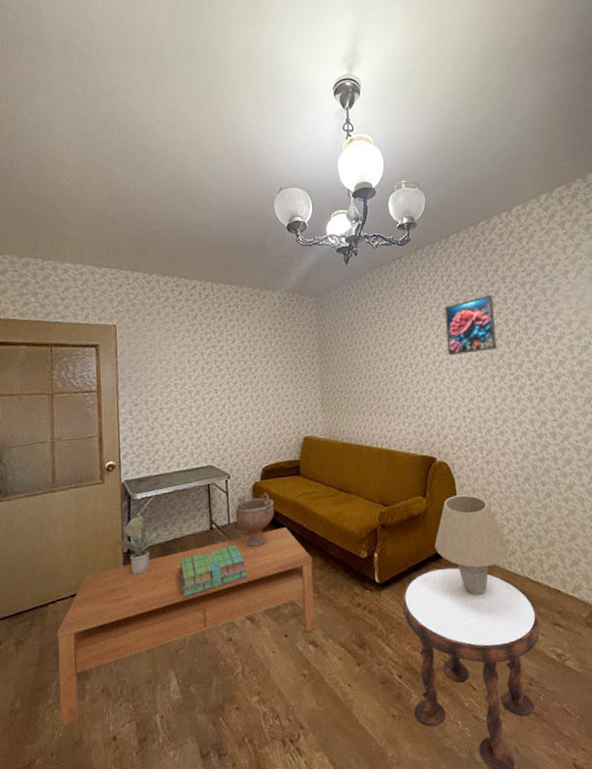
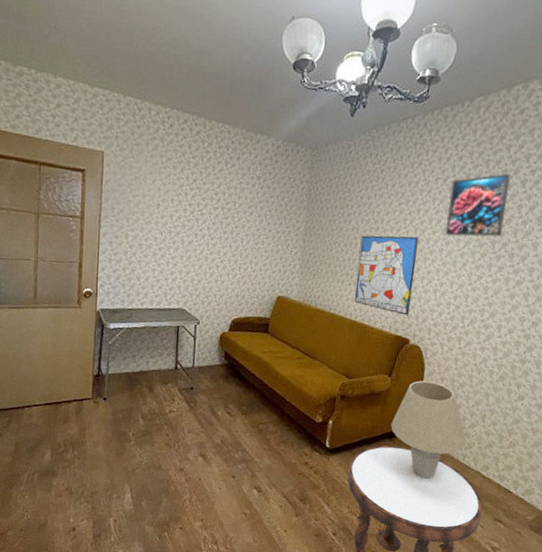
coffee table: present [56,527,316,727] -> none [29,379,268,511]
potted plant: present [116,516,163,575] -> none [87,344,131,397]
stack of books: present [178,545,248,597] -> none [141,387,206,425]
decorative bowl: present [234,491,274,547] -> none [199,342,238,393]
wall art: none [374,361,430,435] -> present [354,235,419,316]

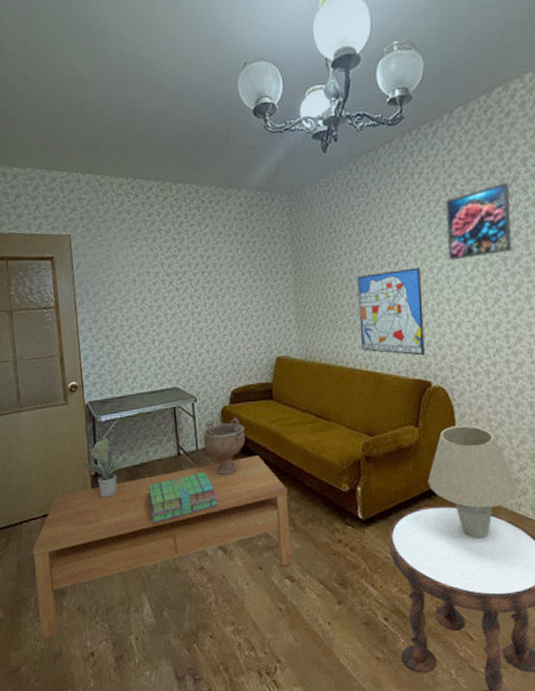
coffee table: none [29,379,268,511] -> present [32,455,292,639]
potted plant: none [87,344,131,397] -> present [83,438,130,498]
stack of books: none [141,387,206,425] -> present [146,472,219,523]
decorative bowl: none [199,342,238,393] -> present [202,416,245,475]

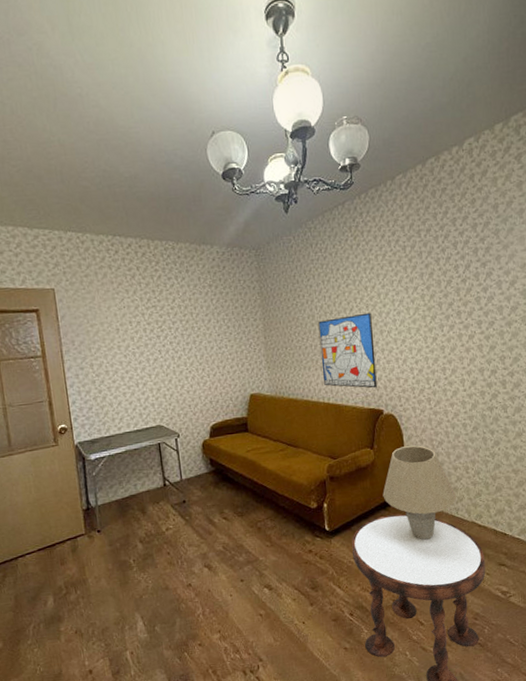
coffee table: present [32,455,292,639] -> none [28,482,270,663]
potted plant: present [83,438,130,498] -> none [75,475,119,529]
stack of books: present [146,472,219,523] -> none [136,500,203,548]
decorative bowl: present [202,416,245,475] -> none [185,448,225,501]
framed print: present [445,182,512,261] -> none [390,239,446,306]

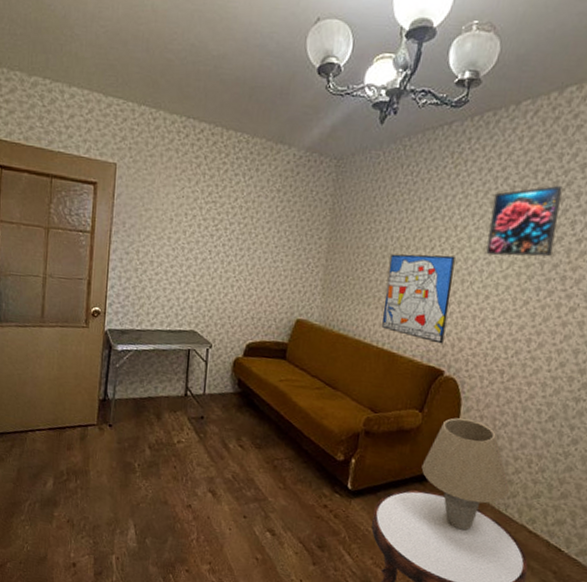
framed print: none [390,239,446,306] -> present [486,185,563,257]

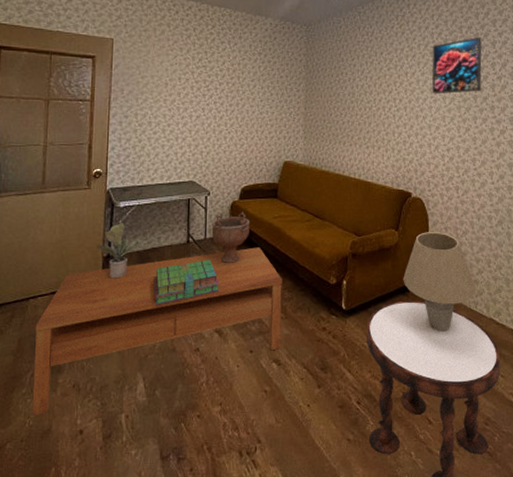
coffee table: none [29,409,284,542] -> present [32,247,283,416]
potted plant: none [93,367,139,423] -> present [97,223,142,279]
stack of books: none [148,416,216,456] -> present [153,260,220,305]
decorative bowl: none [211,368,253,424] -> present [211,211,250,263]
wall art: present [382,254,455,344] -> none [356,97,409,170]

